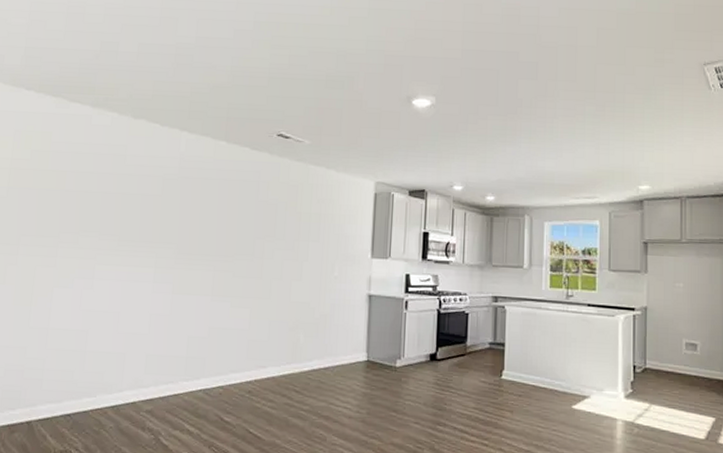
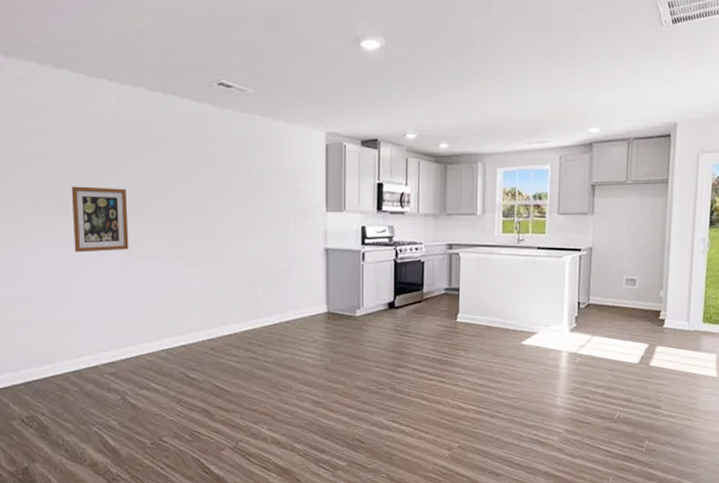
wall art: none [129,224,184,288] -> present [71,186,129,253]

